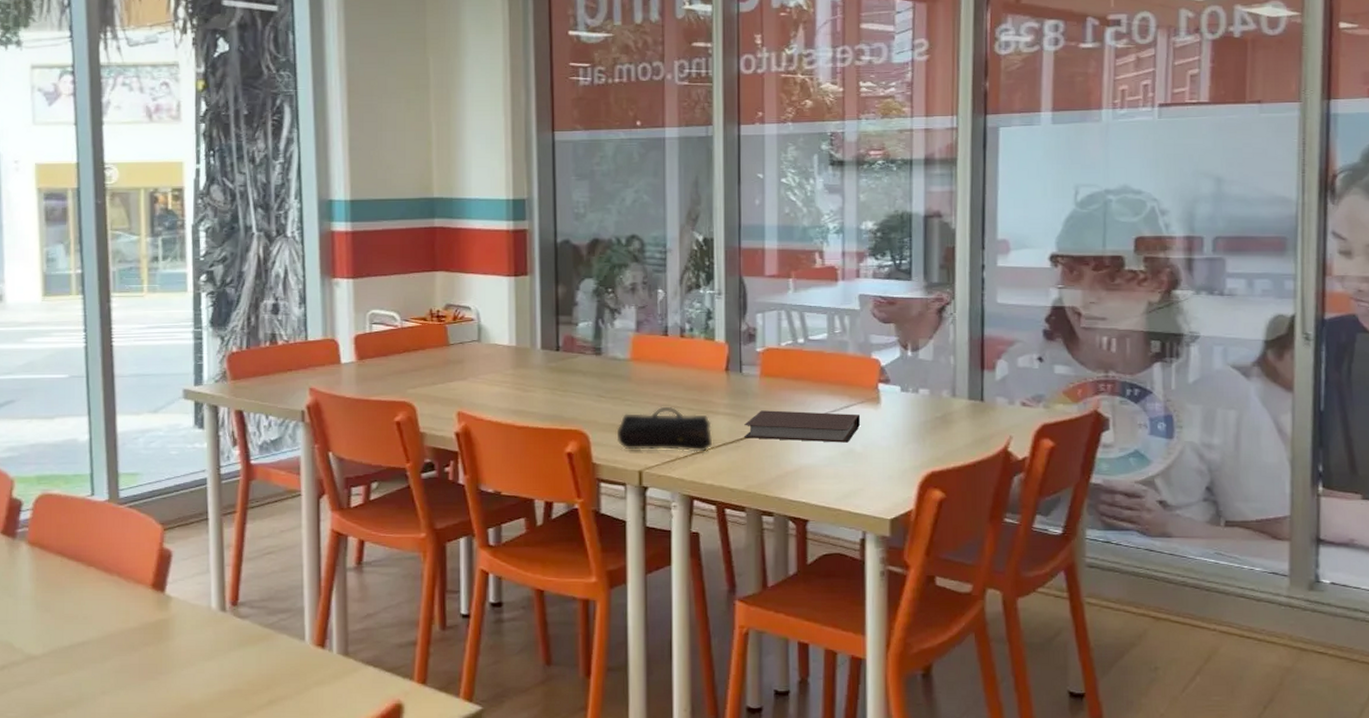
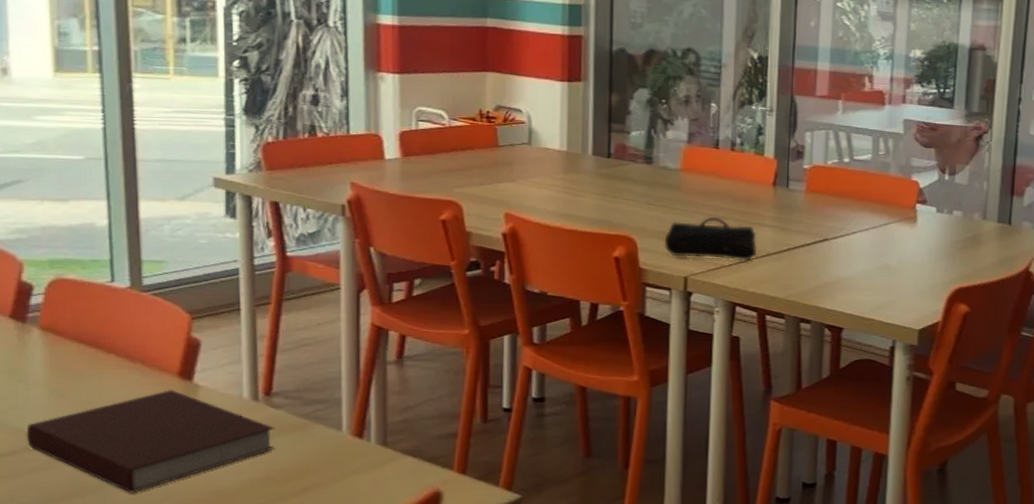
notebook: none [14,602,243,707] -> present [26,390,276,493]
notebook: present [744,410,861,443] -> none [788,224,898,258]

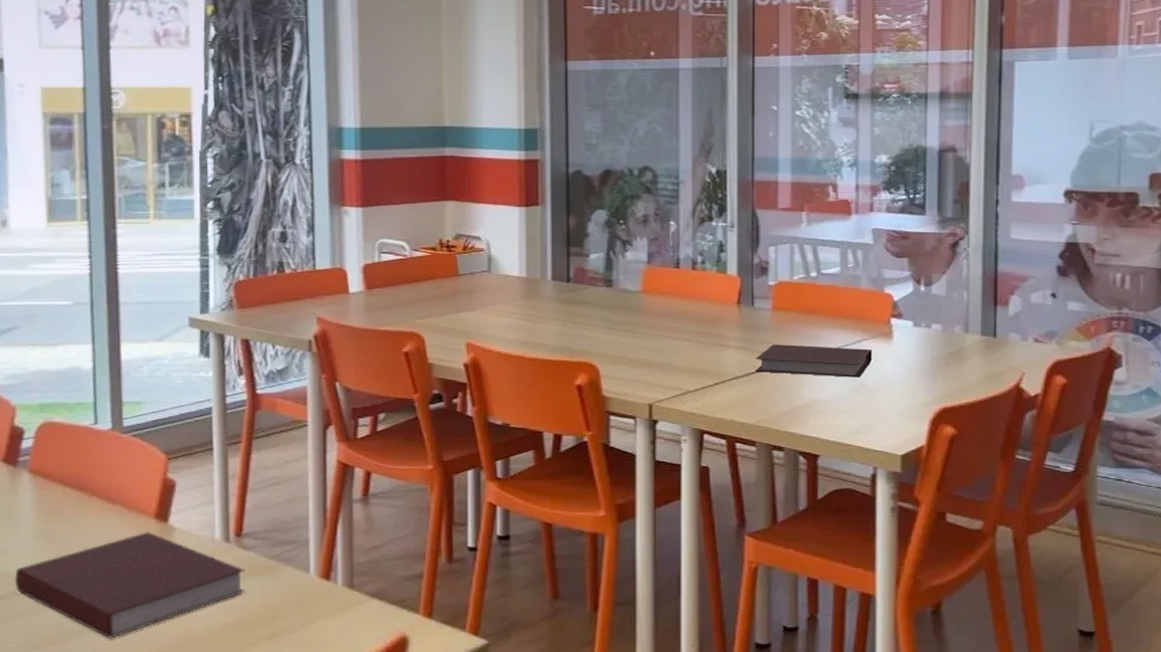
pencil case: present [664,216,757,261] -> none [627,339,724,386]
notebook: none [788,224,898,258] -> present [756,344,873,378]

